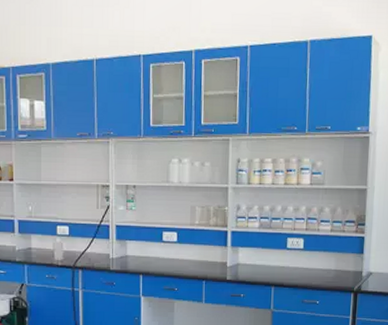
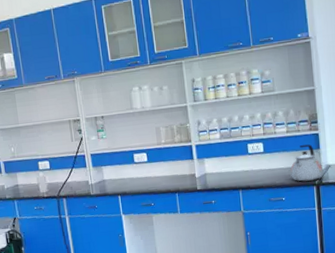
kettle: none [329,247,363,286] -> present [290,144,323,182]

